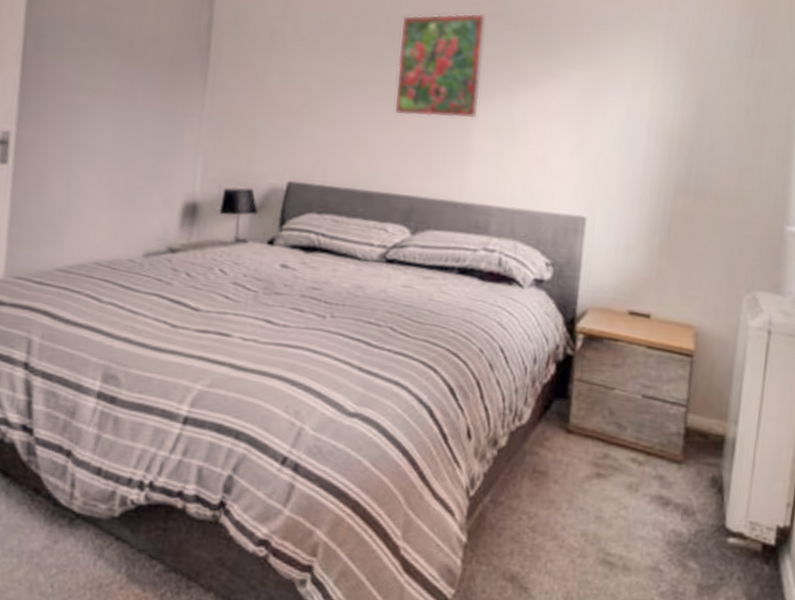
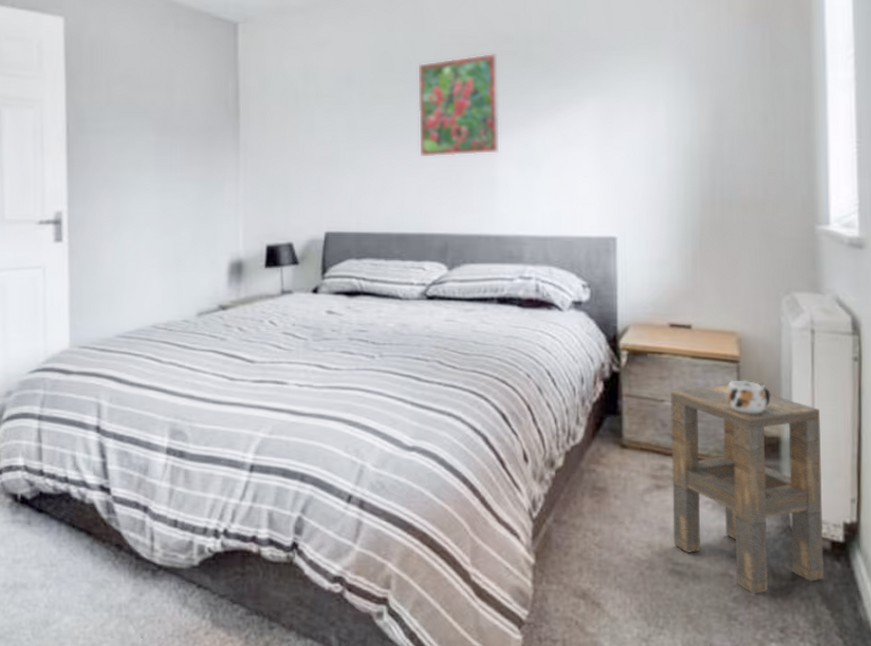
side table: none [607,377,767,591] -> present [670,384,825,594]
mug: none [676,373,721,410] -> present [726,380,771,414]

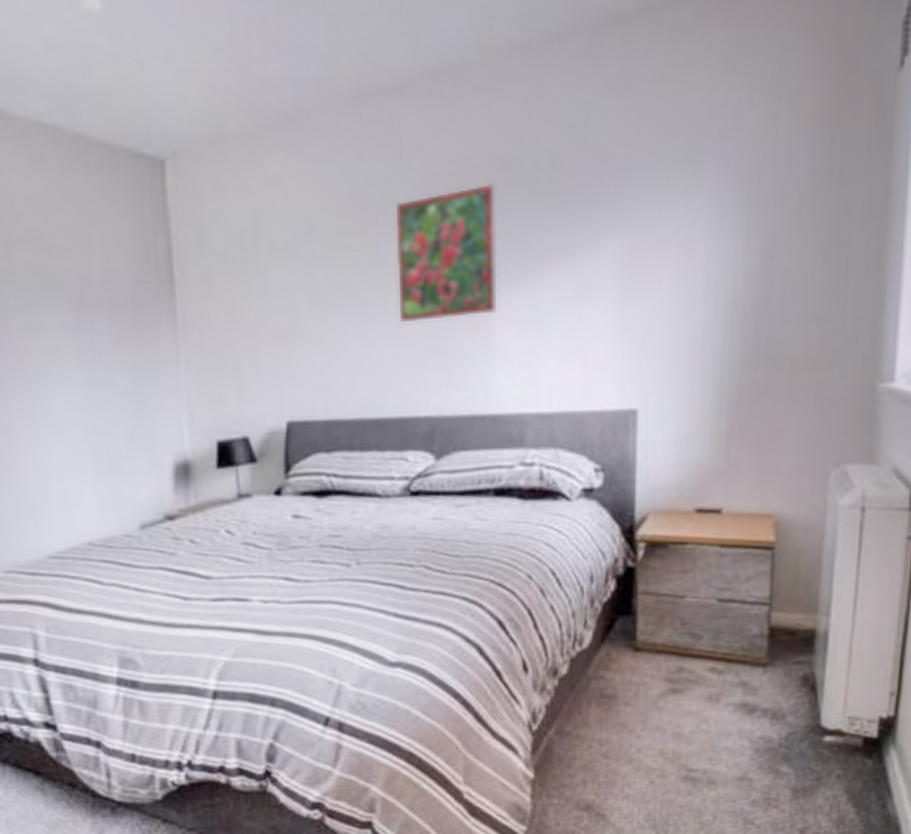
side table: present [670,384,825,594] -> none [688,574,863,797]
mug: present [726,380,771,414] -> none [757,568,809,606]

